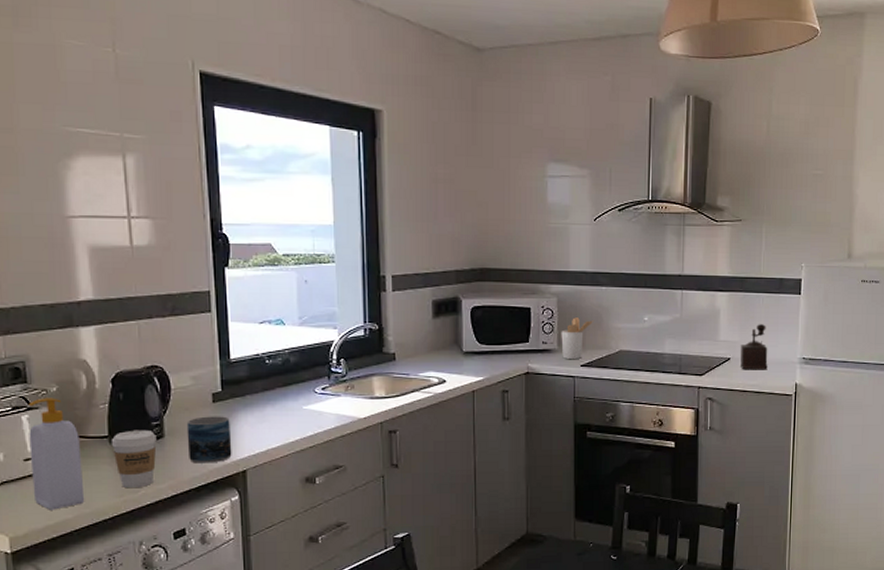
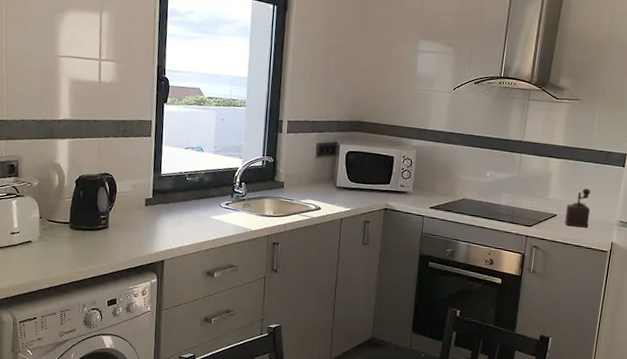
soap bottle: present [27,398,85,510] -> none [14,189,50,273]
coffee cup: present [111,429,157,489] -> none [71,220,103,264]
mug: present [186,416,232,464] -> none [124,215,156,252]
utensil holder: present [561,318,594,359] -> none [415,168,445,202]

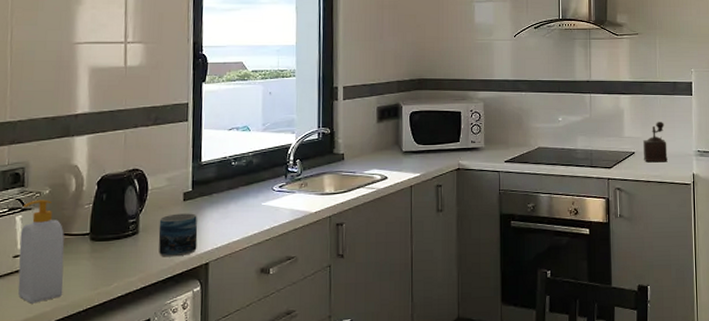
soap bottle: none [14,189,50,273] -> present [17,199,65,304]
mug: none [124,215,156,252] -> present [158,213,198,257]

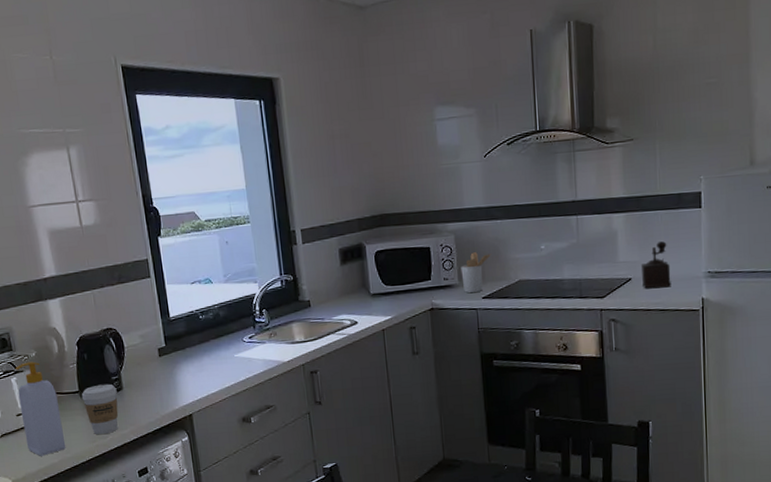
coffee cup: none [91,227,132,282] -> present [81,384,119,435]
mug: present [158,213,198,257] -> none [139,368,179,411]
utensil holder: none [487,119,516,156] -> present [461,252,492,293]

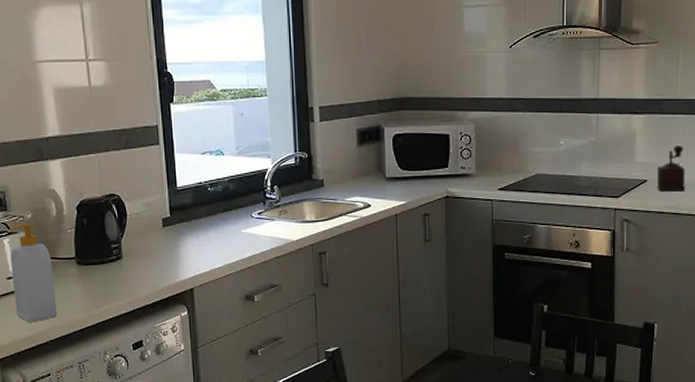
coffee cup: present [81,384,119,435] -> none [77,251,116,304]
utensil holder: present [461,252,492,293] -> none [479,143,511,183]

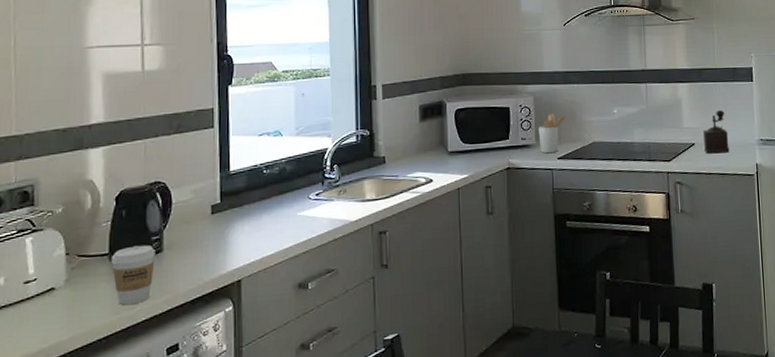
soap bottle: present [8,223,58,323] -> none [30,218,81,333]
coffee cup: none [77,251,116,304] -> present [110,245,156,305]
utensil holder: none [479,143,511,183] -> present [538,114,568,153]

